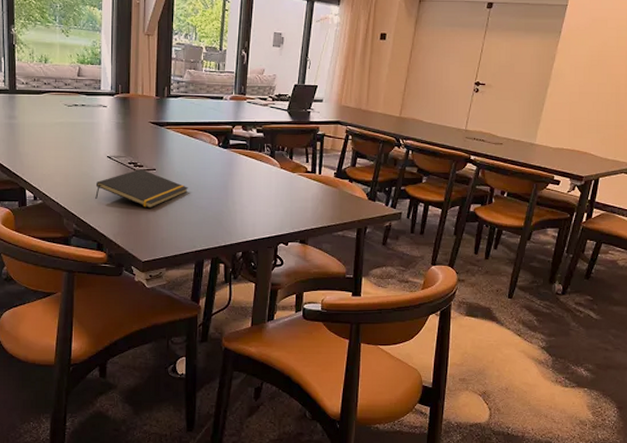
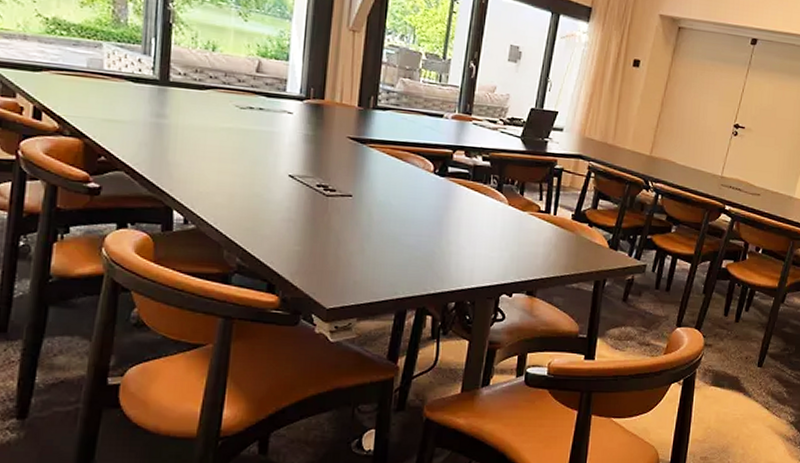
notepad: present [95,169,188,209] -> none [269,194,392,244]

